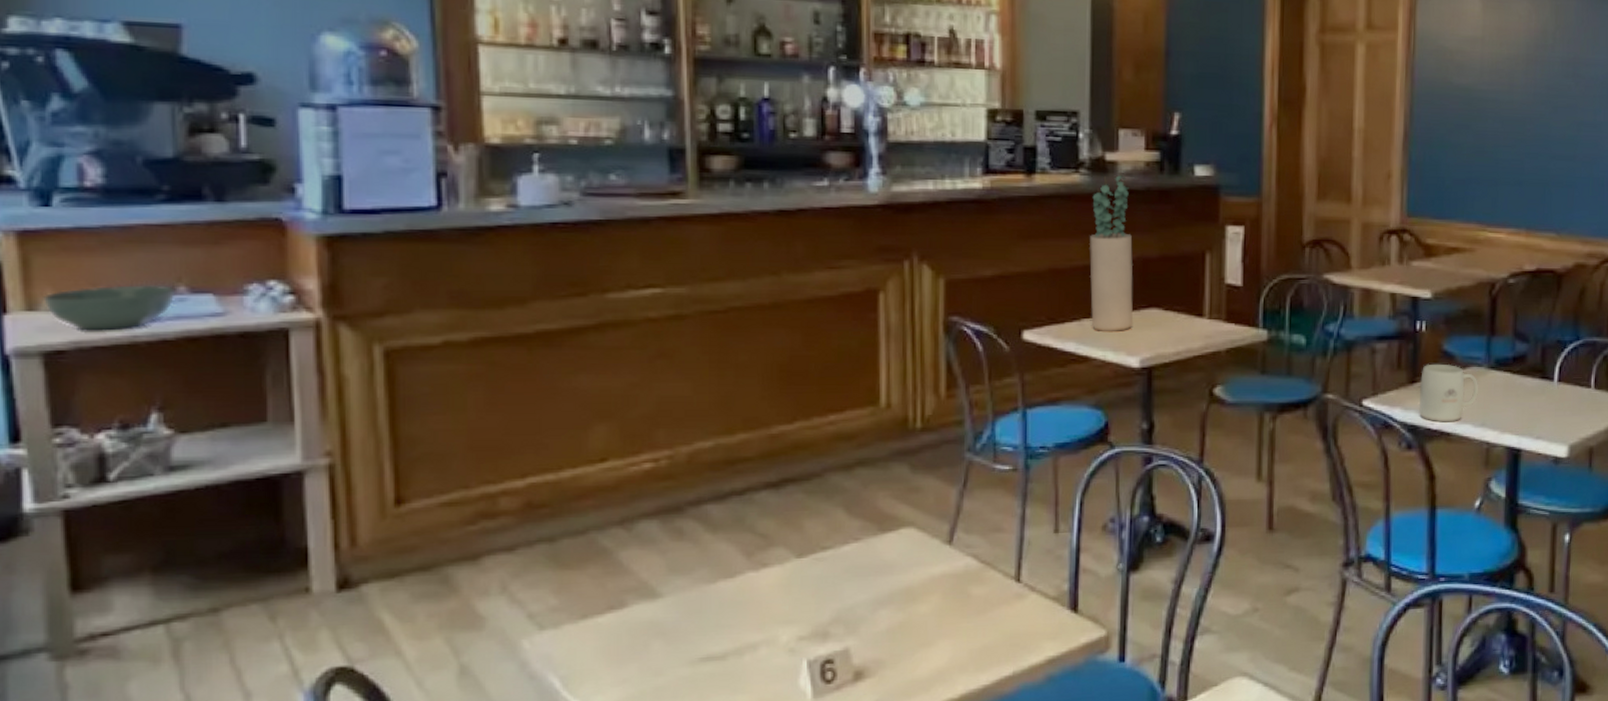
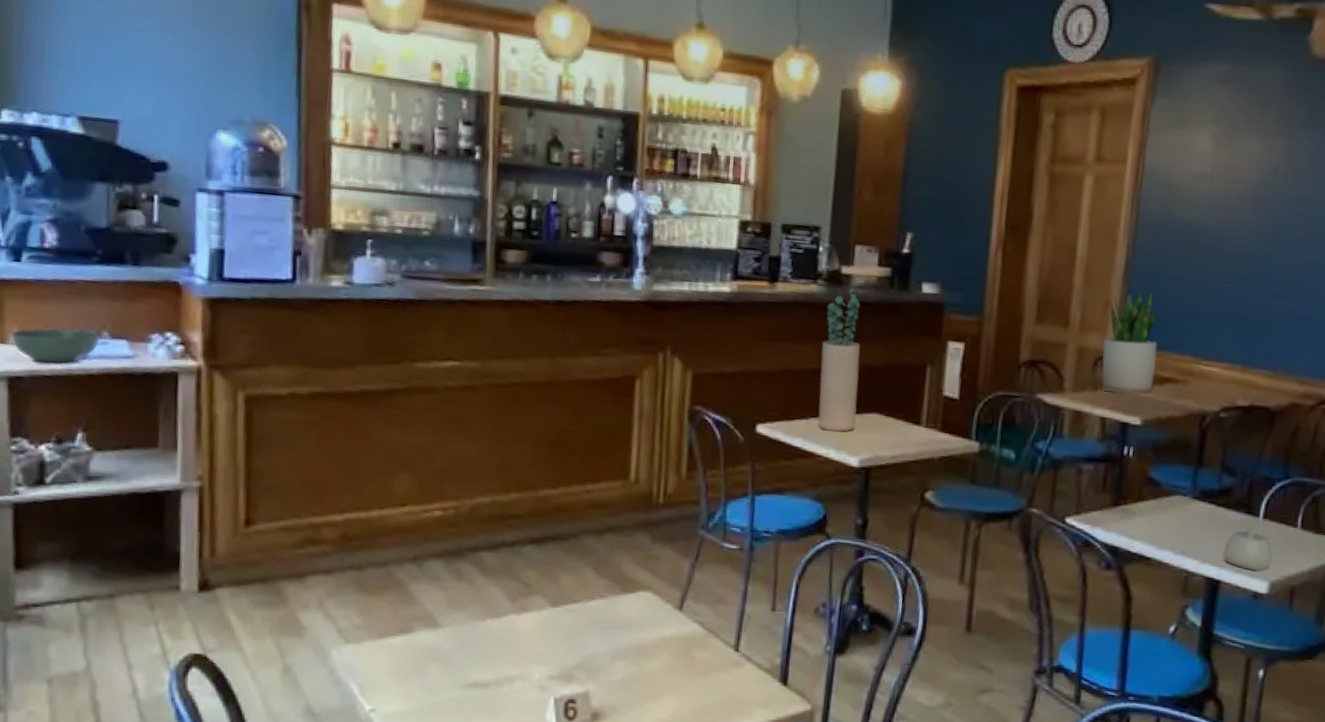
planter: none [1387,158,1443,267] -> present [1101,288,1160,395]
mug: present [1418,364,1479,422] -> none [1120,488,1183,547]
sugar bowl: none [1521,393,1570,436] -> present [1222,528,1273,572]

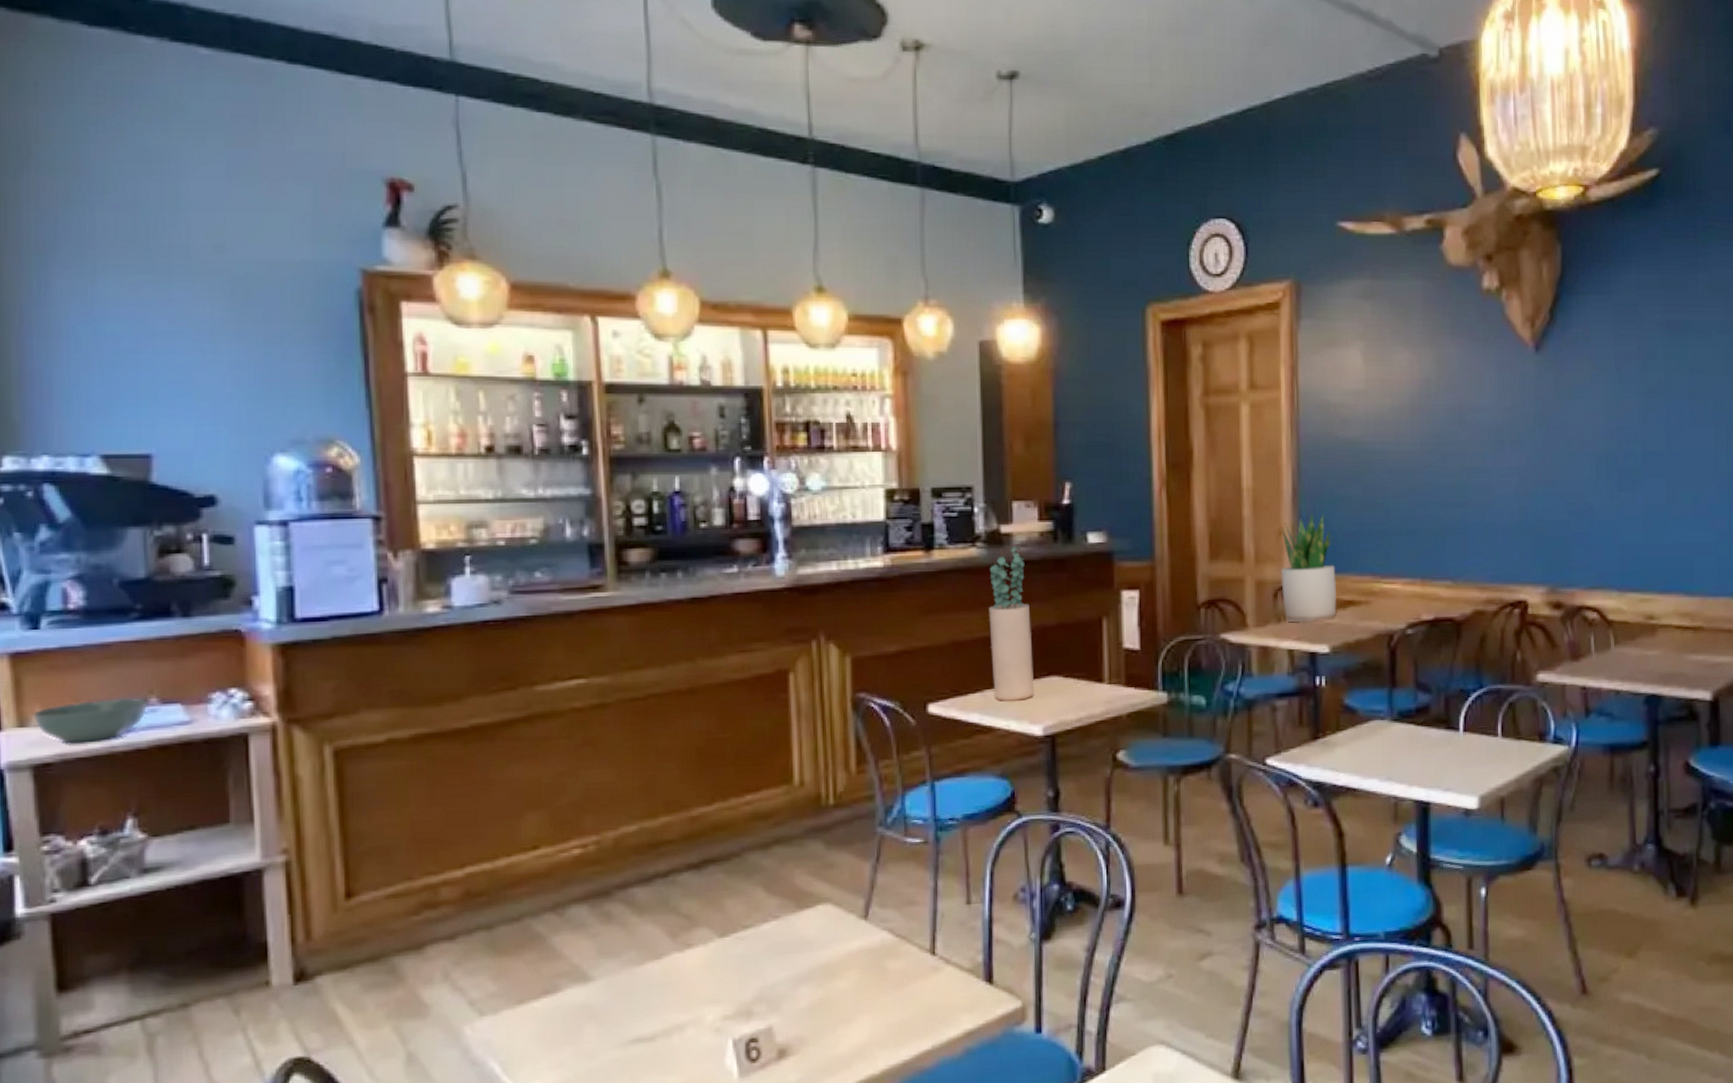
sugar bowl: present [1222,528,1273,572] -> none [1428,744,1478,788]

